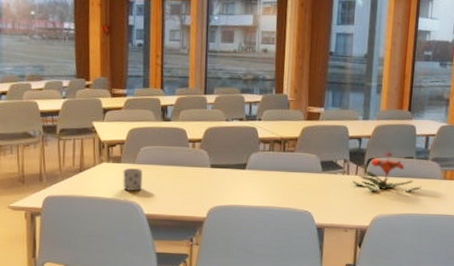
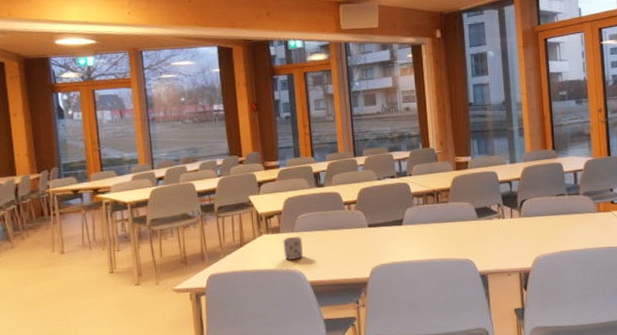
flower: present [352,151,422,192] -> none [508,190,577,233]

